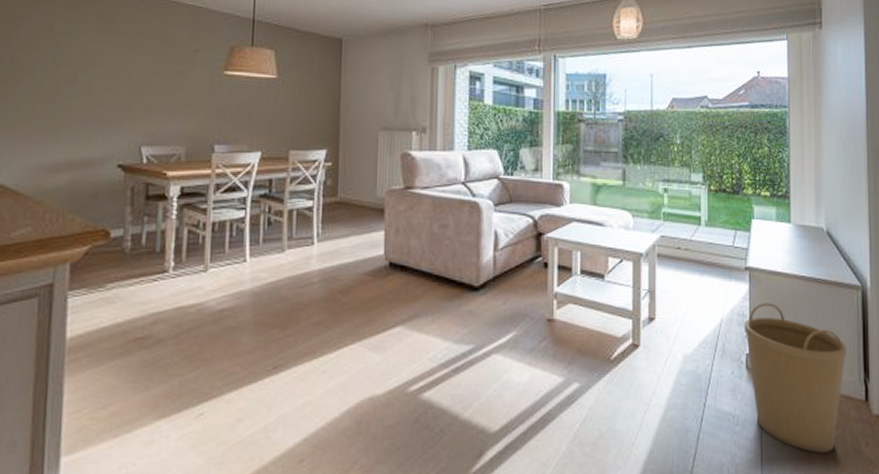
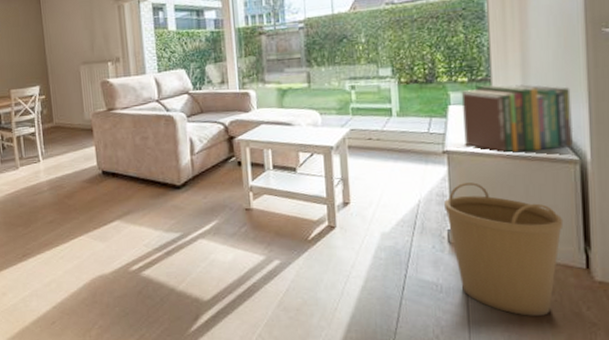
books: none [763,201,857,274] -> present [461,84,574,153]

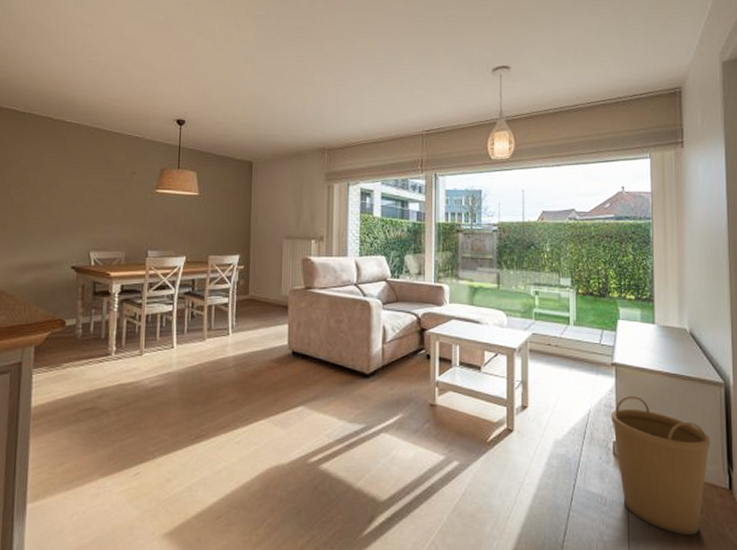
books: present [461,84,574,153] -> none [629,304,720,371]

